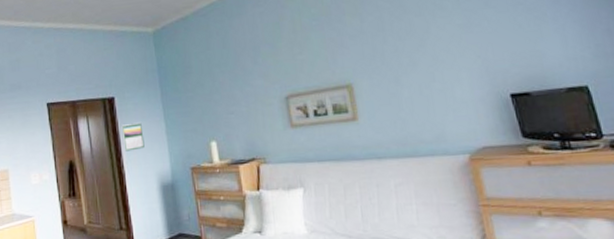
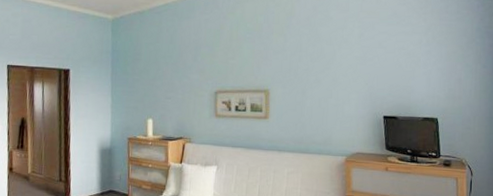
calendar: present [121,122,145,151] -> none [72,93,91,117]

